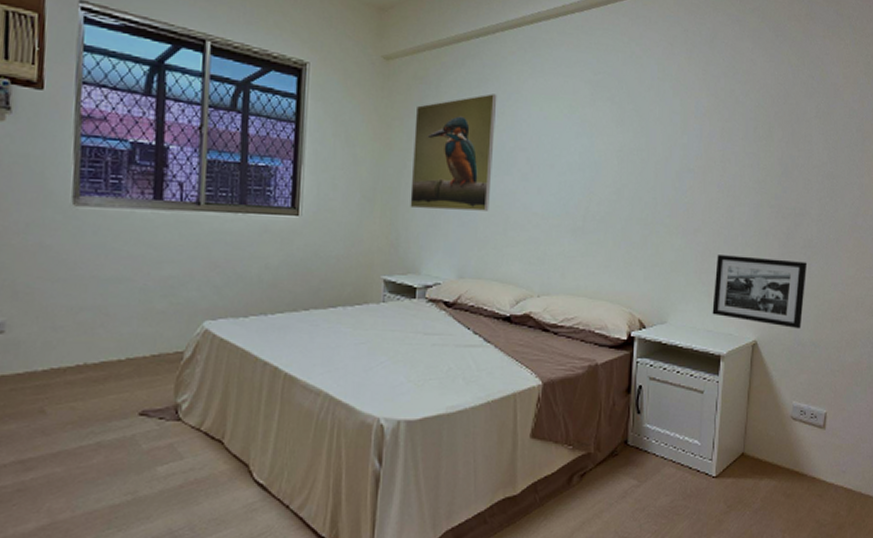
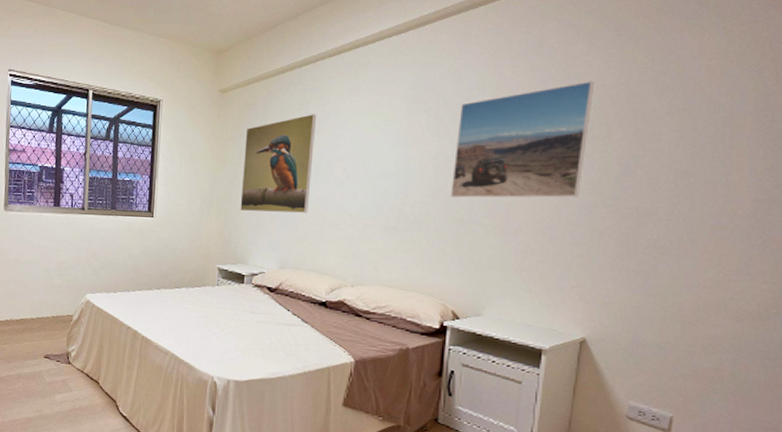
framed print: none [634,79,758,197] -> present [450,81,594,198]
picture frame: present [712,255,808,329] -> none [533,253,652,330]

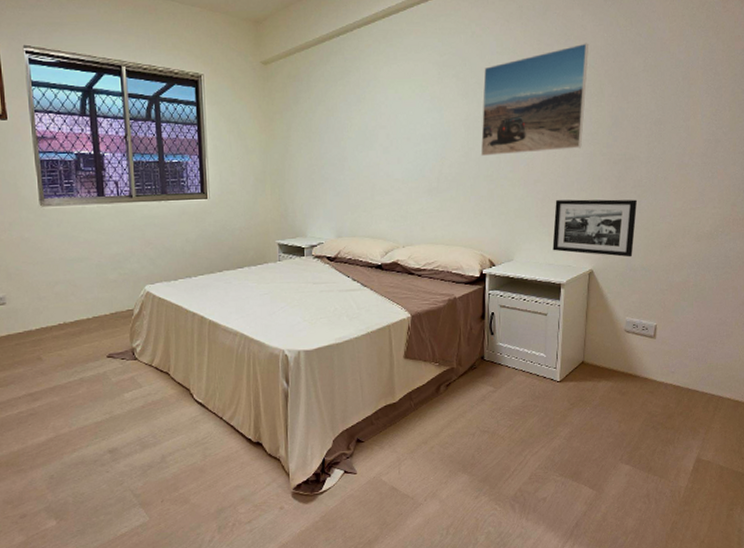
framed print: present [240,114,317,213] -> none [292,83,359,185]
picture frame: none [533,253,652,330] -> present [552,199,638,258]

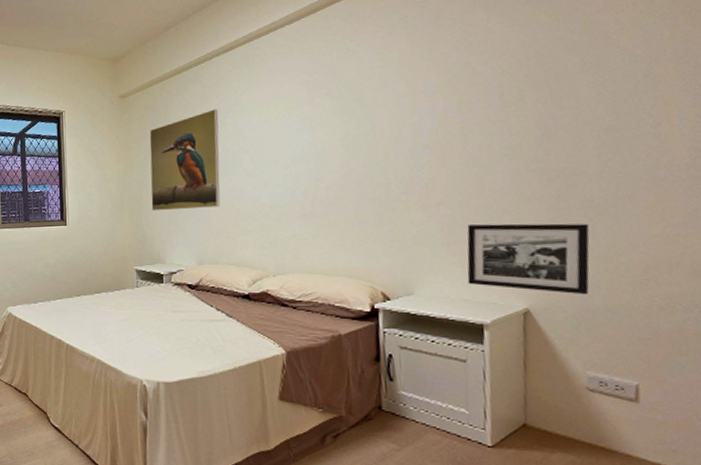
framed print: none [292,83,359,185] -> present [149,109,220,211]
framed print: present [480,43,588,156] -> none [363,47,500,177]

